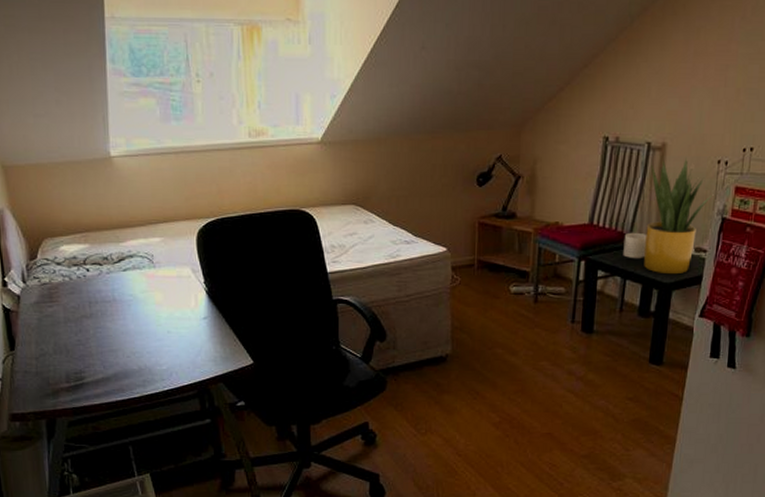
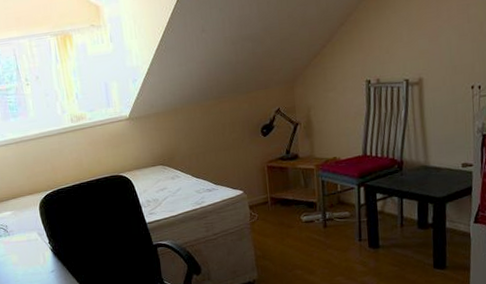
mug: present [623,232,647,259] -> none [396,157,417,180]
planter: present [643,157,713,275] -> none [411,87,471,190]

